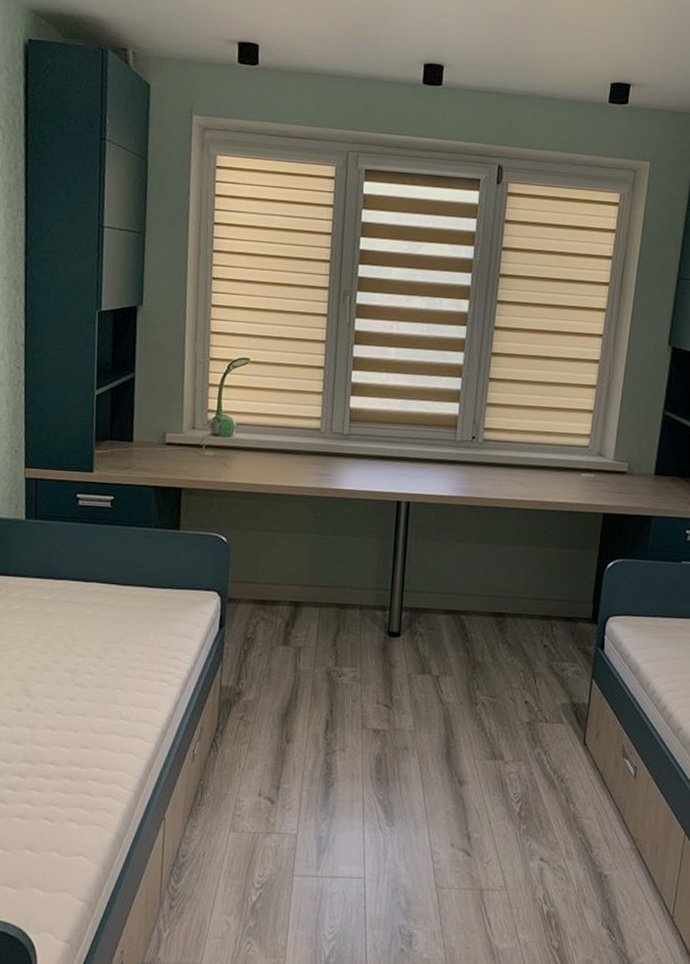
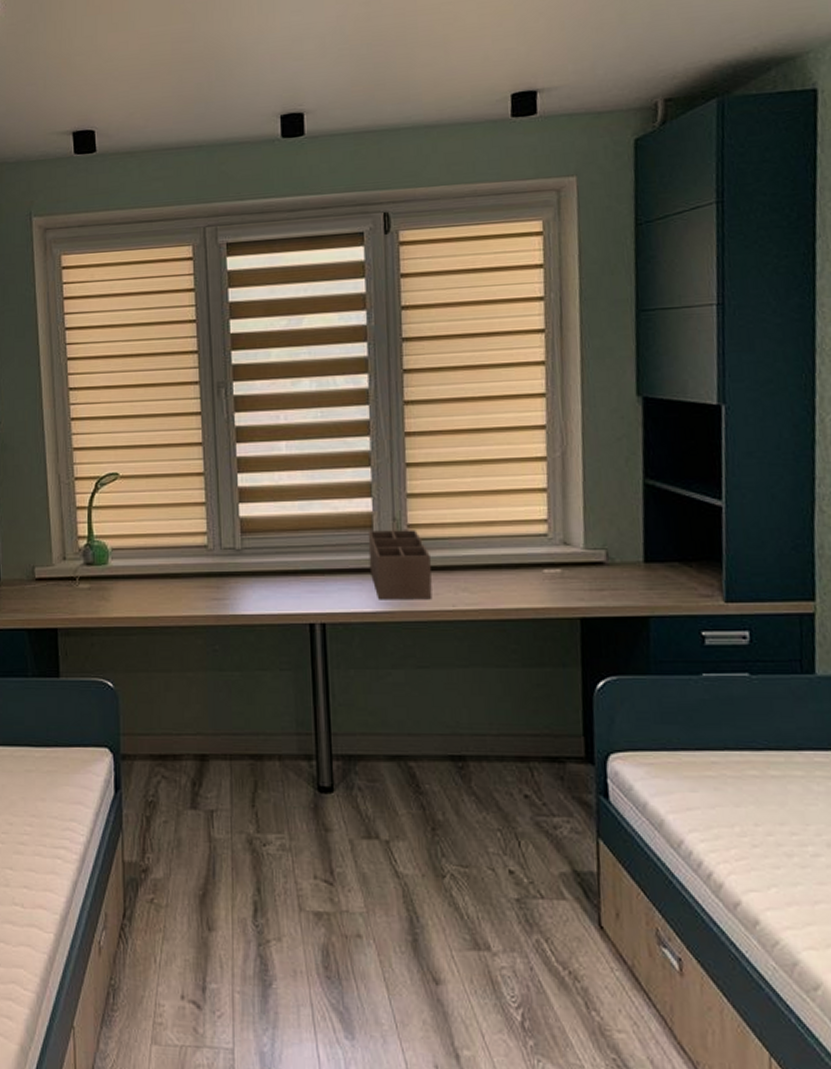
desk organizer: none [450,430,499,490] -> present [368,530,432,600]

